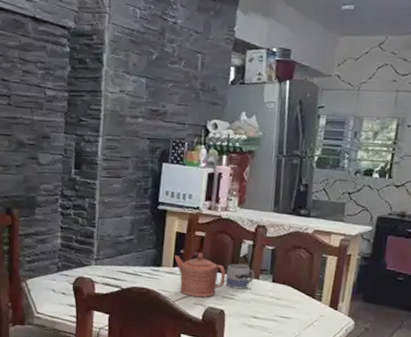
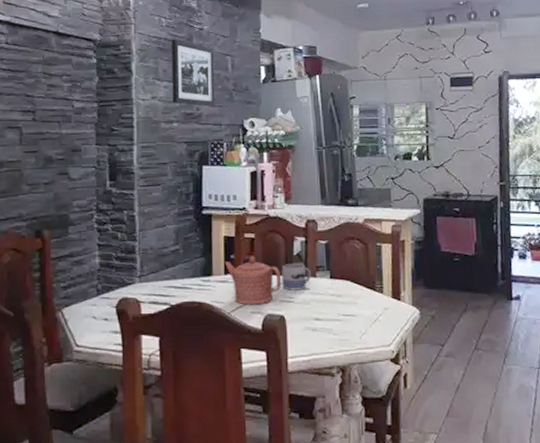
picture frame: none [139,33,185,104] -> present [171,40,215,106]

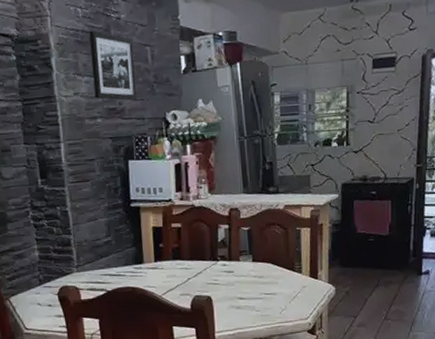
teapot: present [224,256,282,305] -> none [154,244,208,288]
mug: present [281,264,311,291] -> none [207,249,235,274]

